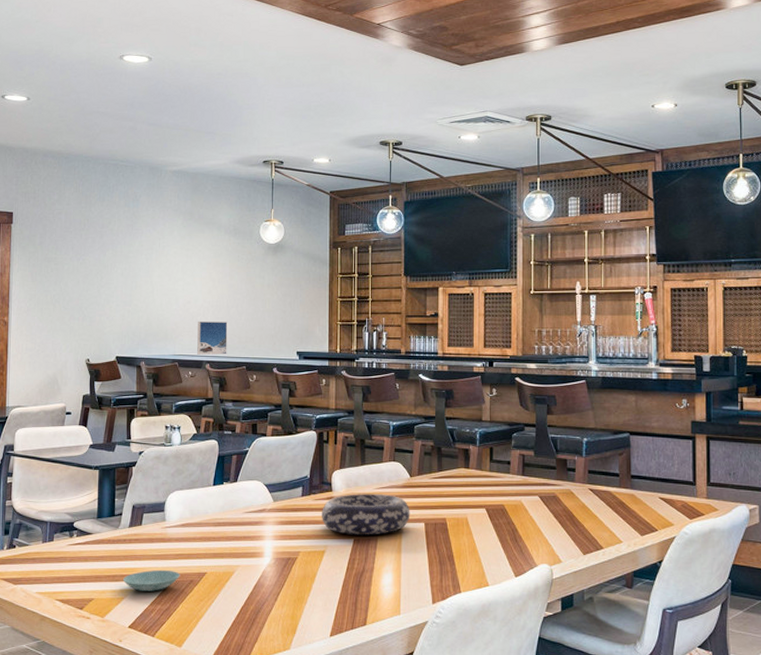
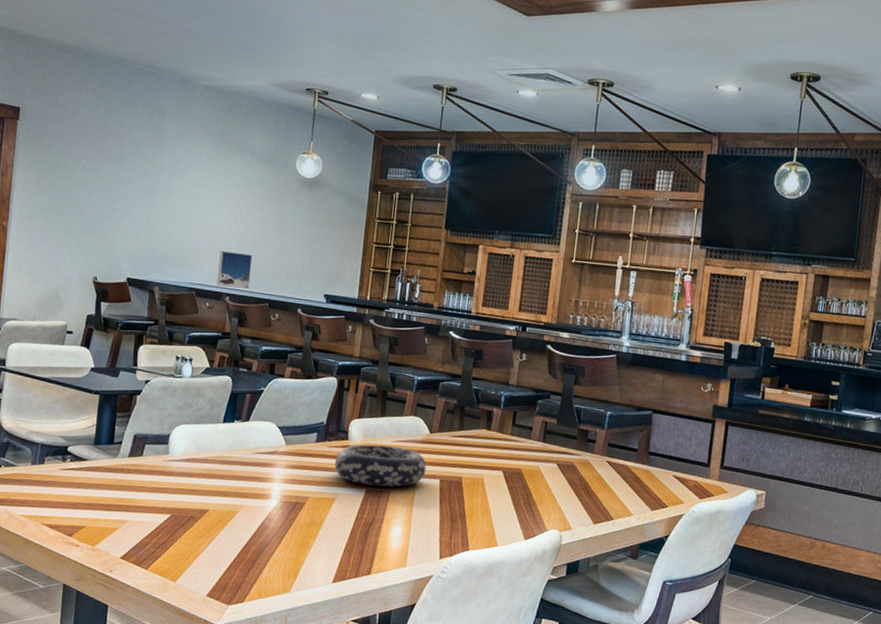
saucer: present [122,569,180,591] -> none [117,502,181,524]

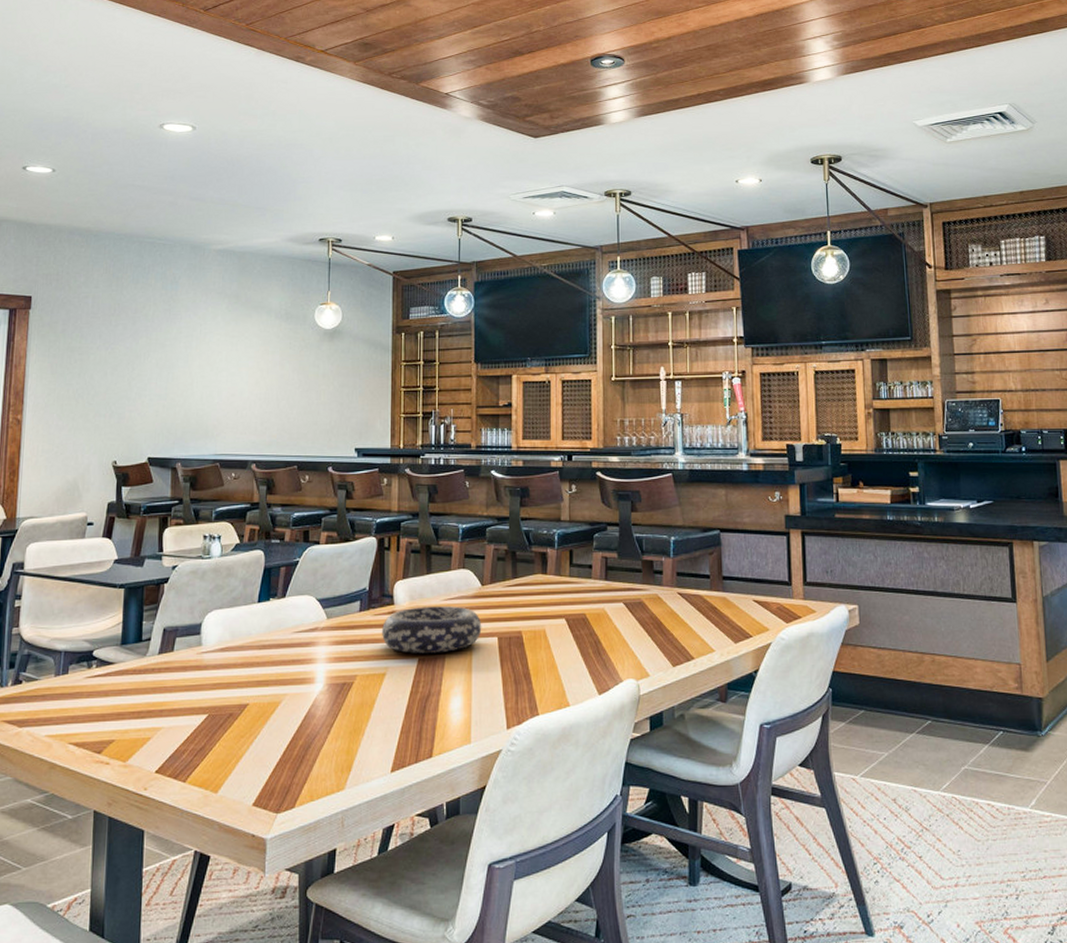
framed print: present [217,251,253,289] -> none [242,416,277,454]

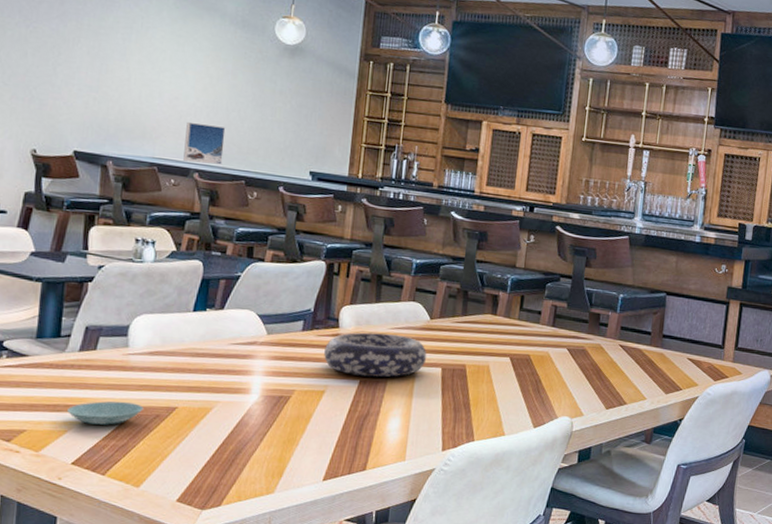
saucer: none [149,702,218,729] -> present [66,401,144,425]
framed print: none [242,416,277,454] -> present [183,123,226,165]

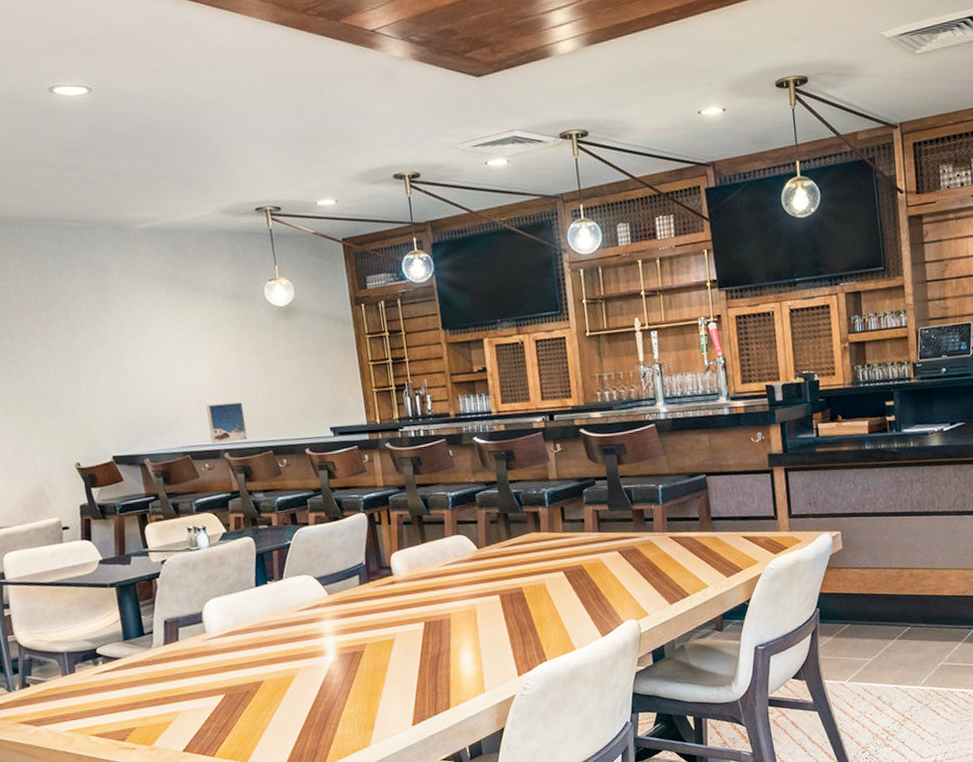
saucer: present [66,401,144,425] -> none [166,684,234,712]
decorative bowl: present [324,332,427,378] -> none [384,570,483,619]

